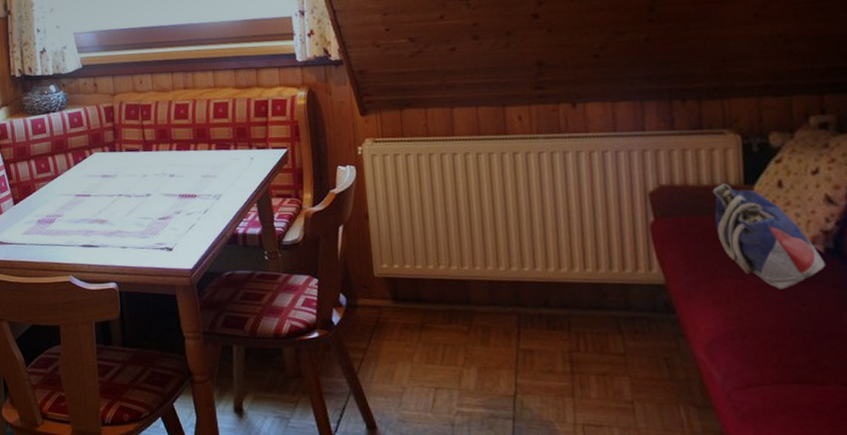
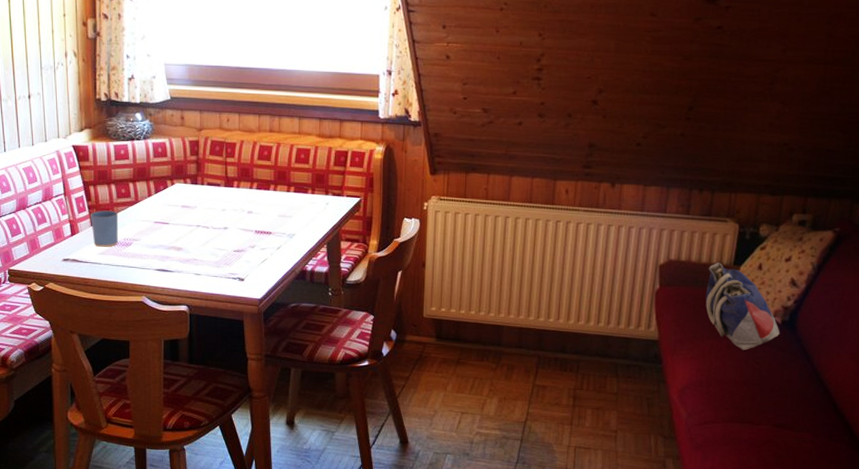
mug: none [12,187,41,226] -> present [90,210,119,247]

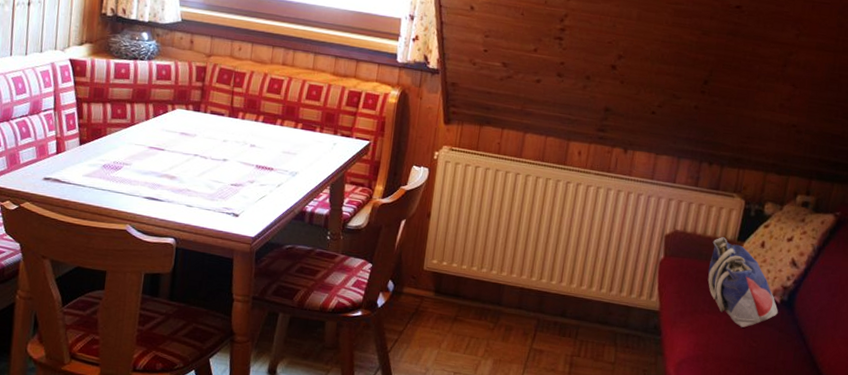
mug: present [90,210,119,247] -> none [79,129,111,169]

